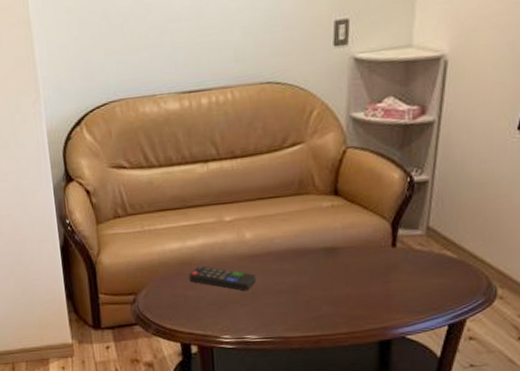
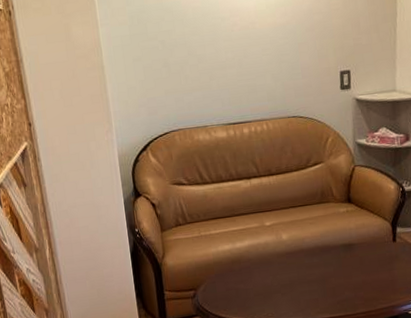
remote control: present [188,266,256,292] -> none [238,263,293,283]

